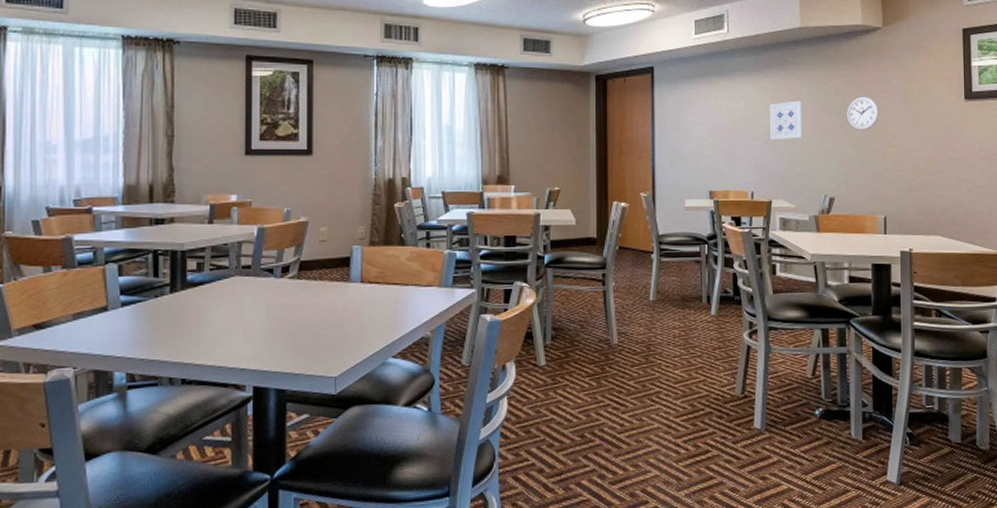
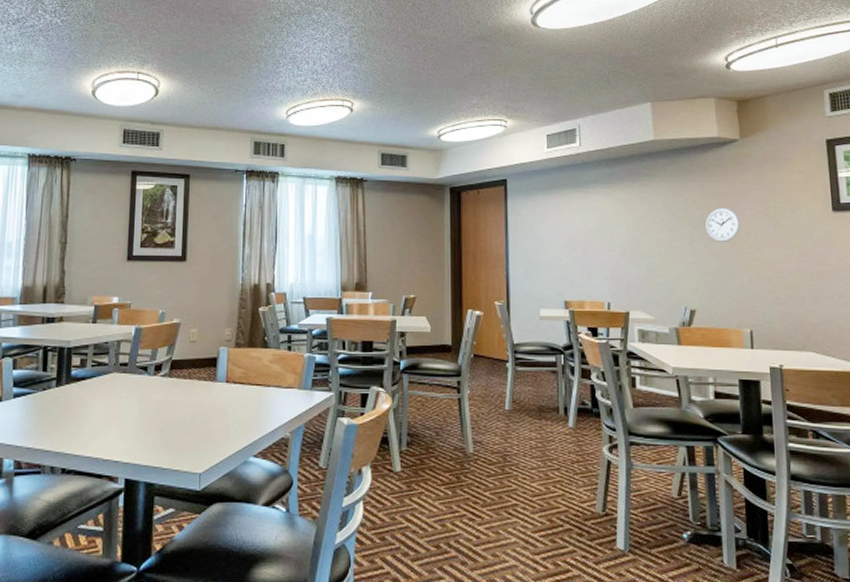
wall art: present [769,100,804,141] -> none [624,212,661,252]

